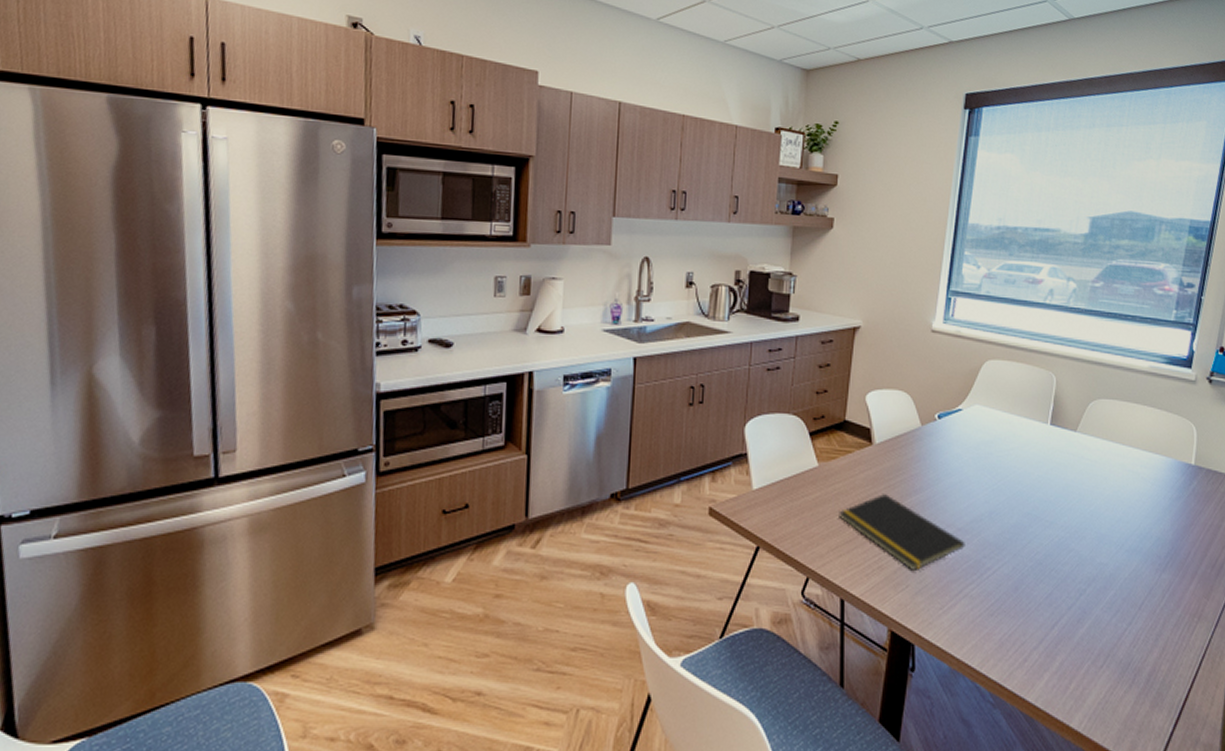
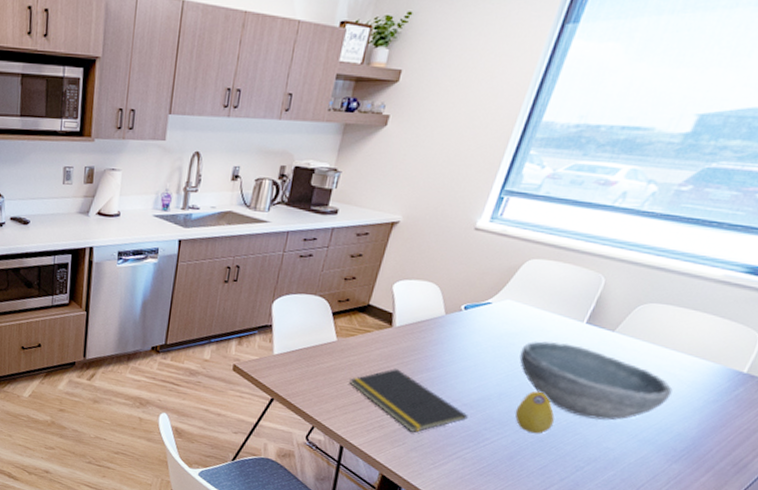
bowl: none [999,448,1141,531] -> present [519,341,673,421]
fruit: none [1008,505,1046,556] -> present [514,391,554,434]

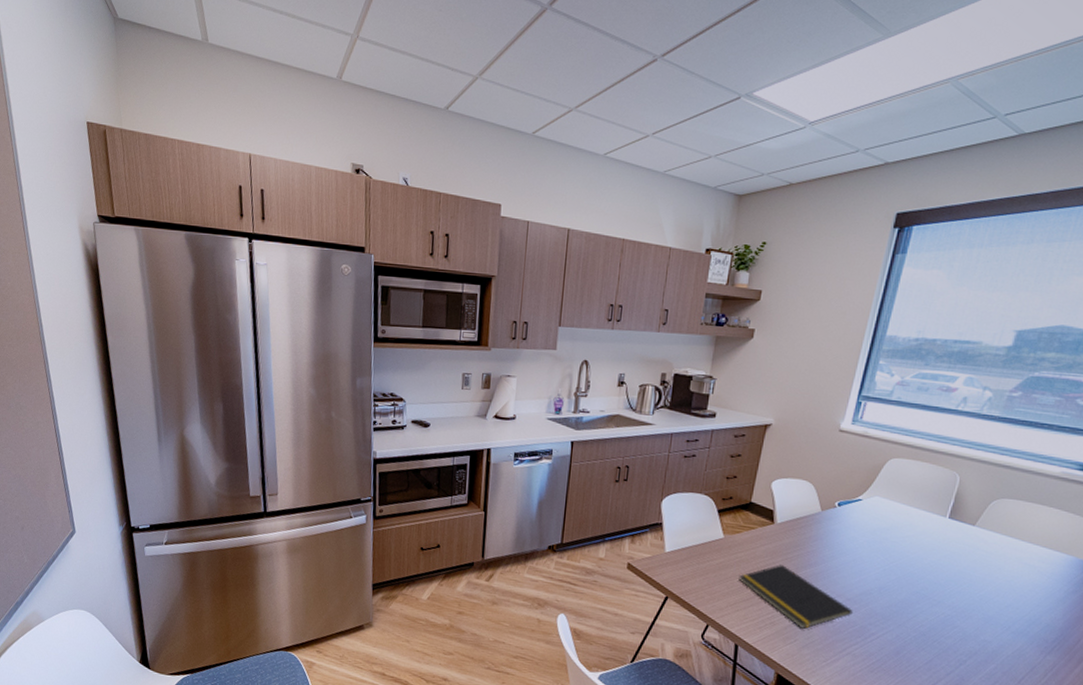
fruit: present [514,391,554,434] -> none [896,584,932,628]
bowl: present [519,341,673,421] -> none [893,536,1035,613]

